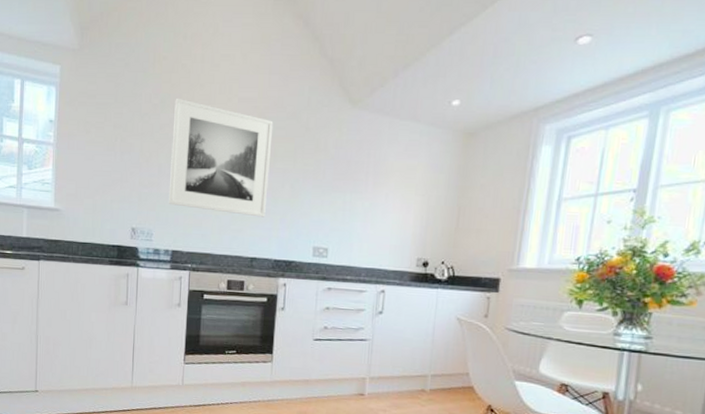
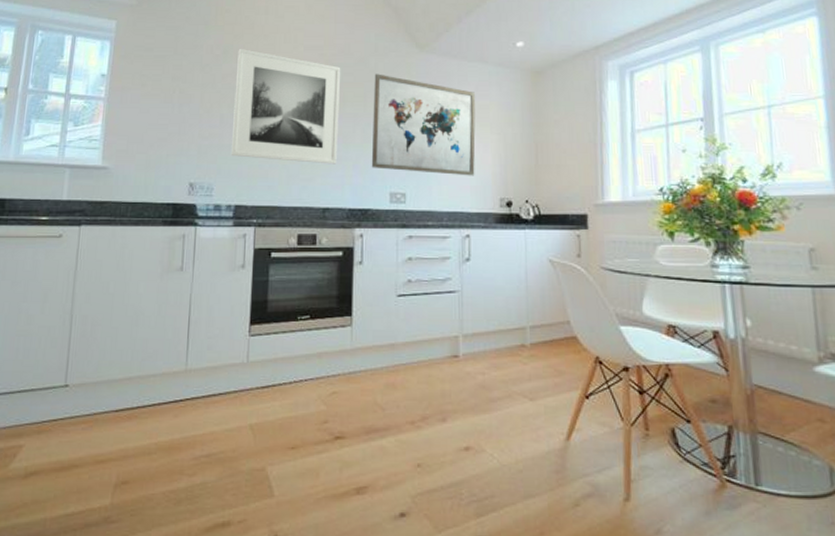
wall art: none [297,129,405,236] -> present [371,74,476,176]

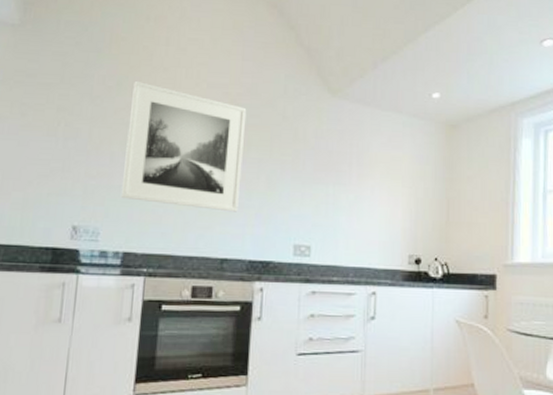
wall art: present [371,74,476,176] -> none [275,117,389,231]

